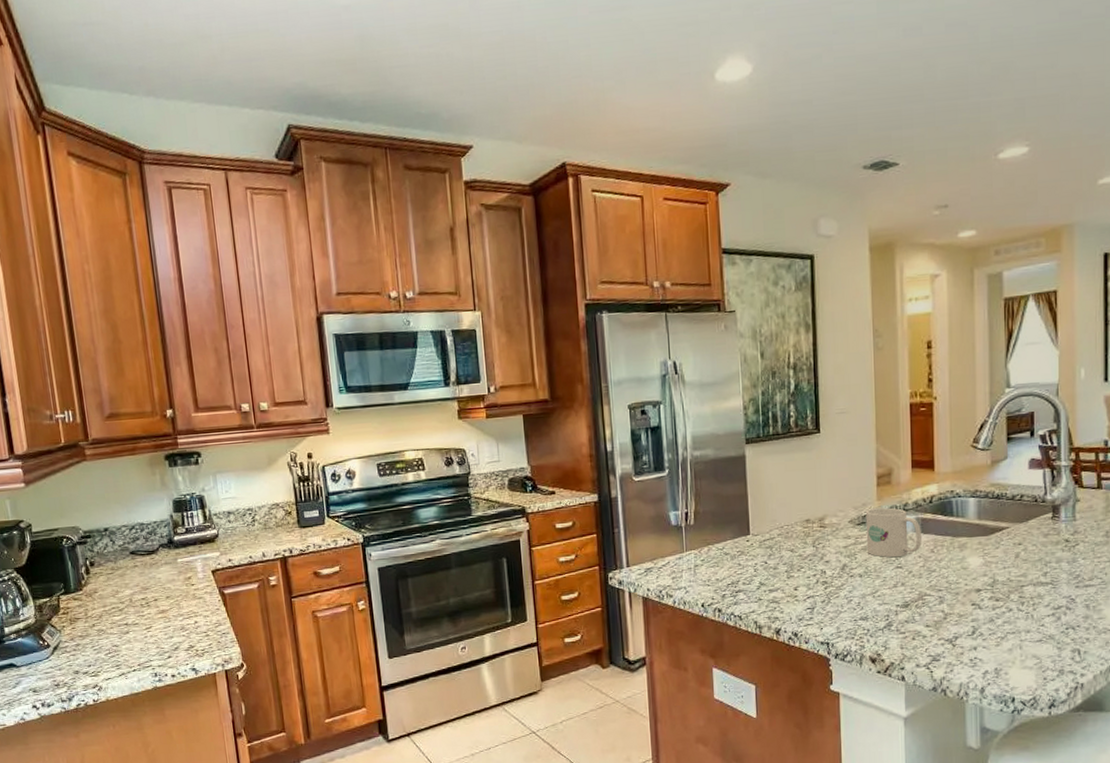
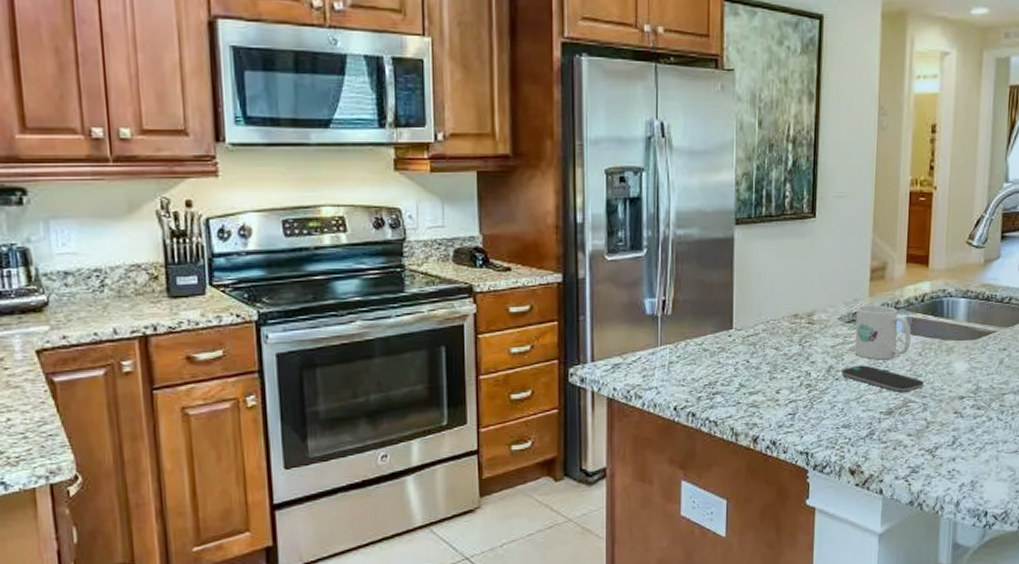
smartphone: none [855,562,938,587] -> present [841,365,924,392]

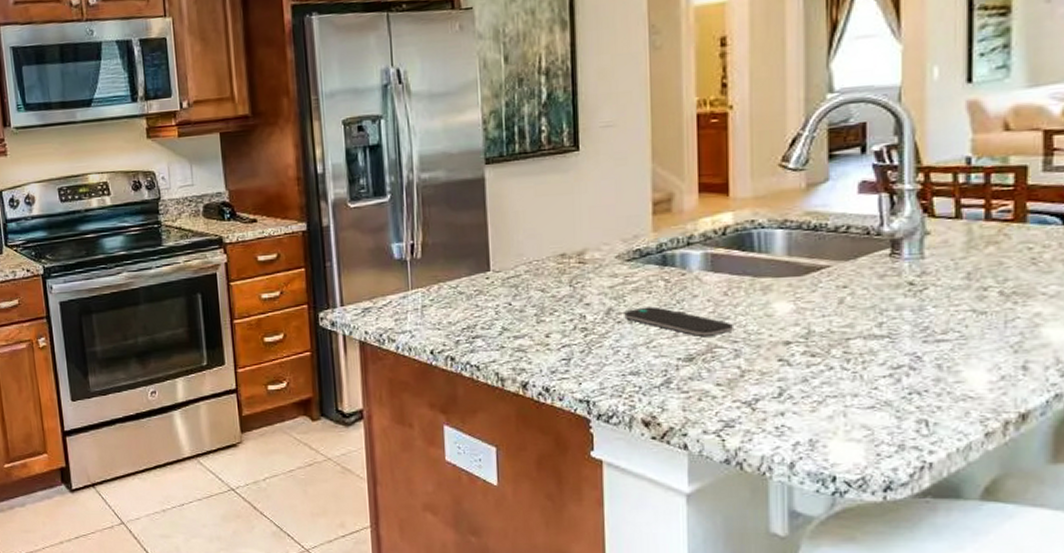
mug: present [854,305,911,360] -> none [637,240,711,301]

